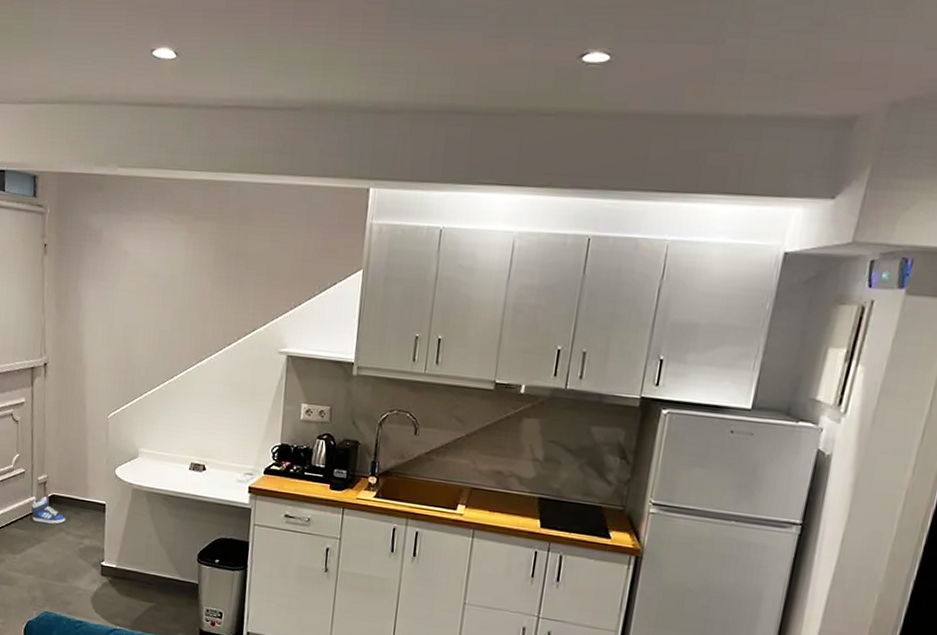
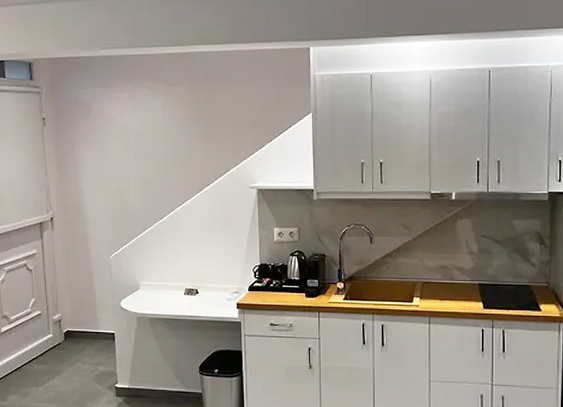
sneaker: present [31,496,66,524] -> none [50,332,81,356]

